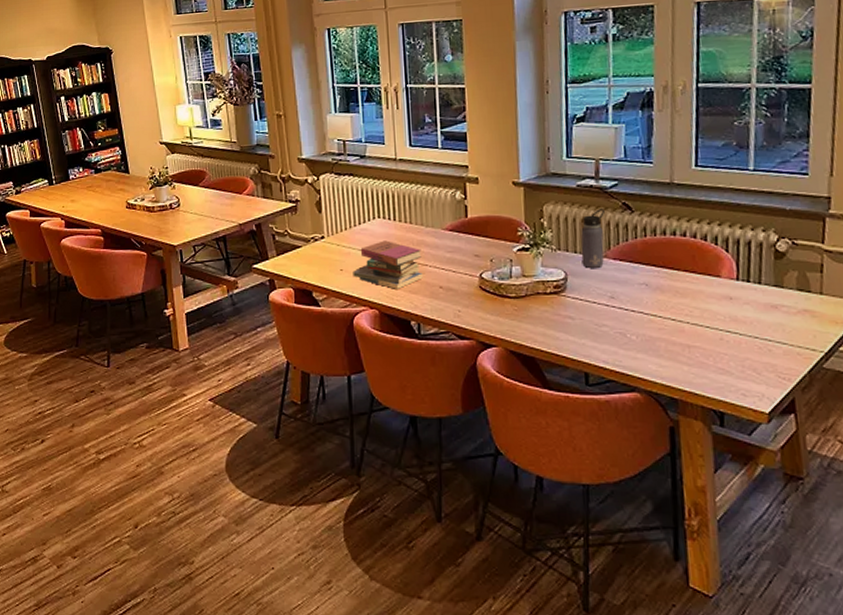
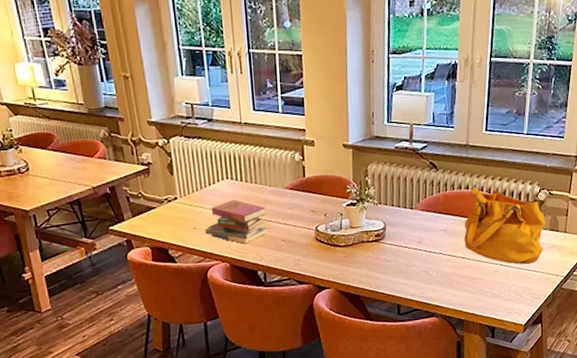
water bottle: present [581,209,606,268] -> none [397,168,417,219]
handbag: none [673,232,791,332] -> present [464,186,546,265]

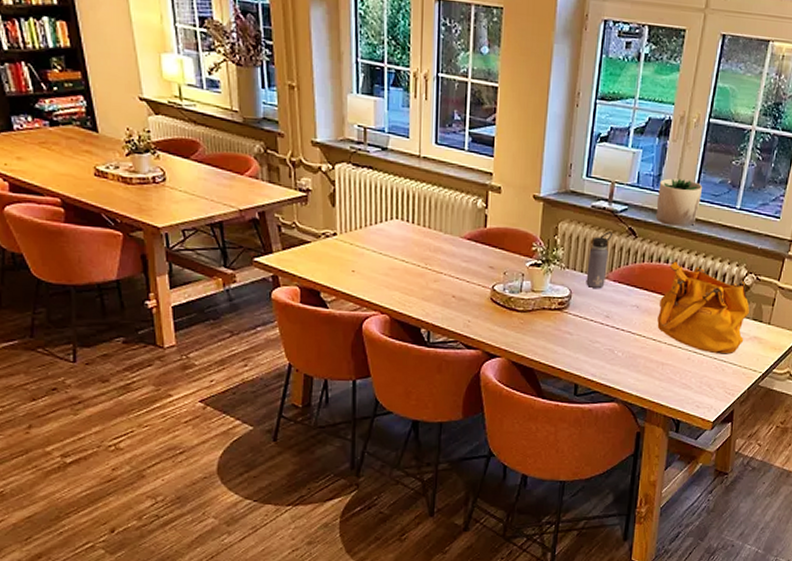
books: present [205,200,268,244] -> none [365,243,438,296]
water bottle: none [397,168,417,219] -> present [586,231,614,288]
planter: none [452,114,492,157] -> present [656,178,703,228]

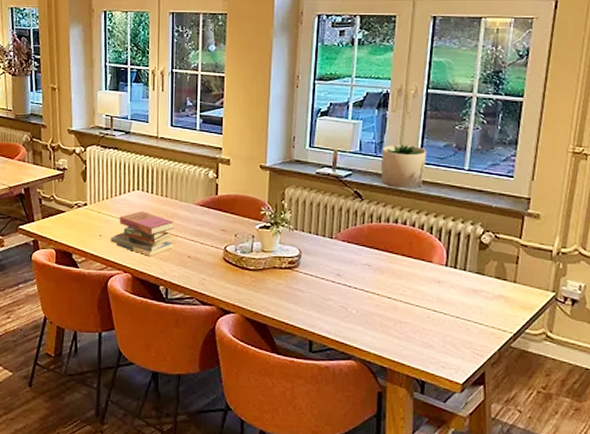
books: none [365,243,438,296] -> present [110,211,174,256]
water bottle: present [586,231,614,288] -> none [315,195,339,248]
handbag: present [657,261,750,354] -> none [391,221,490,313]

